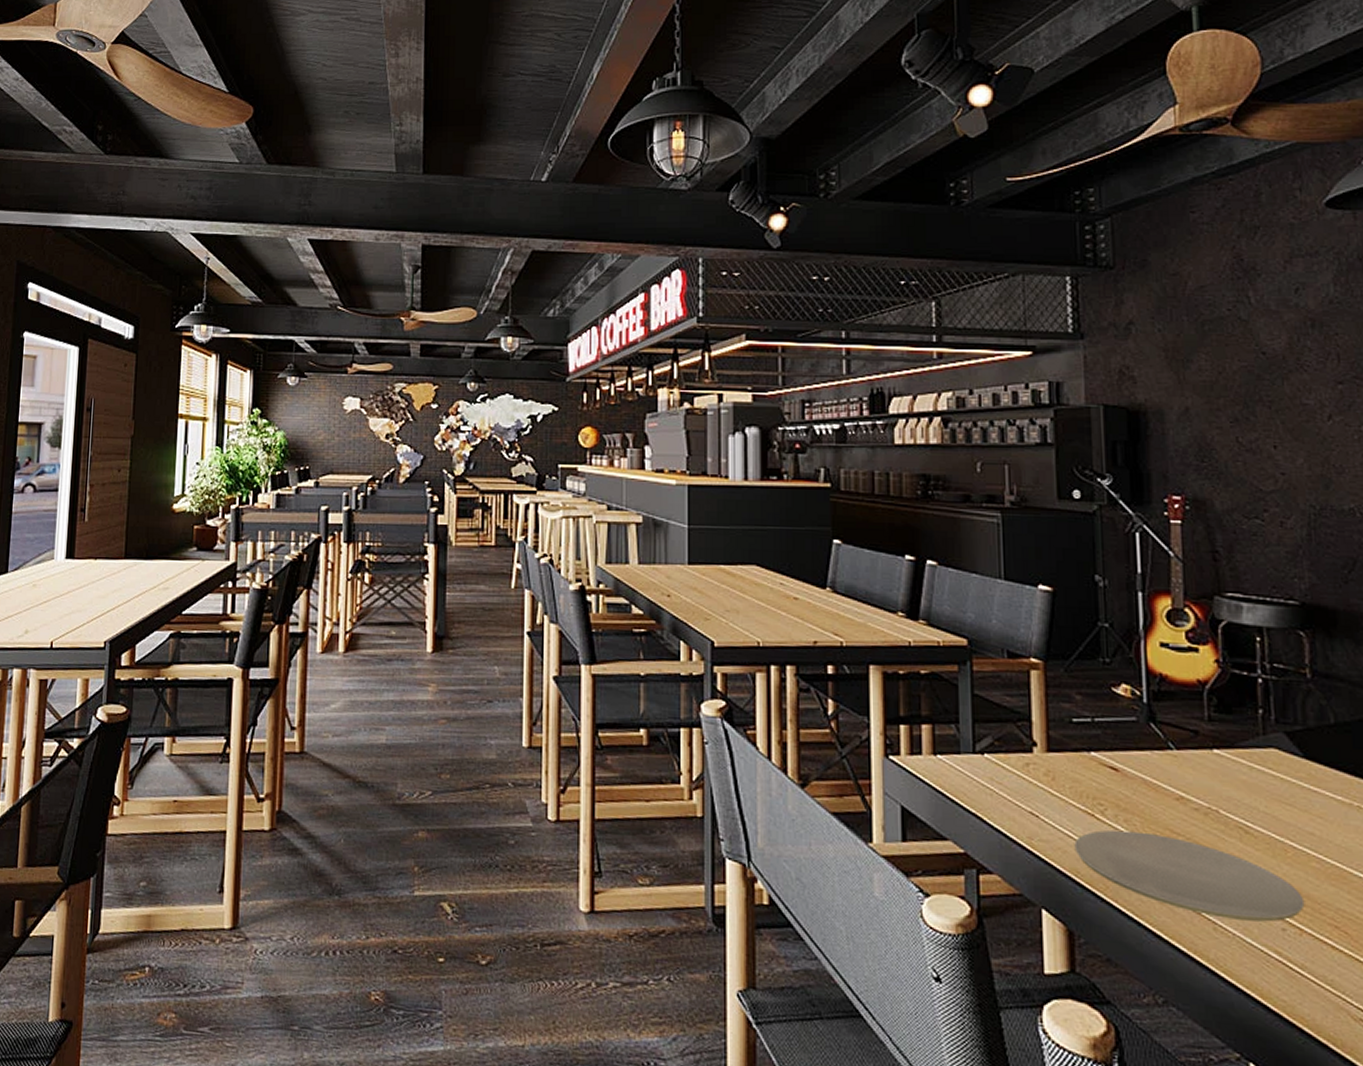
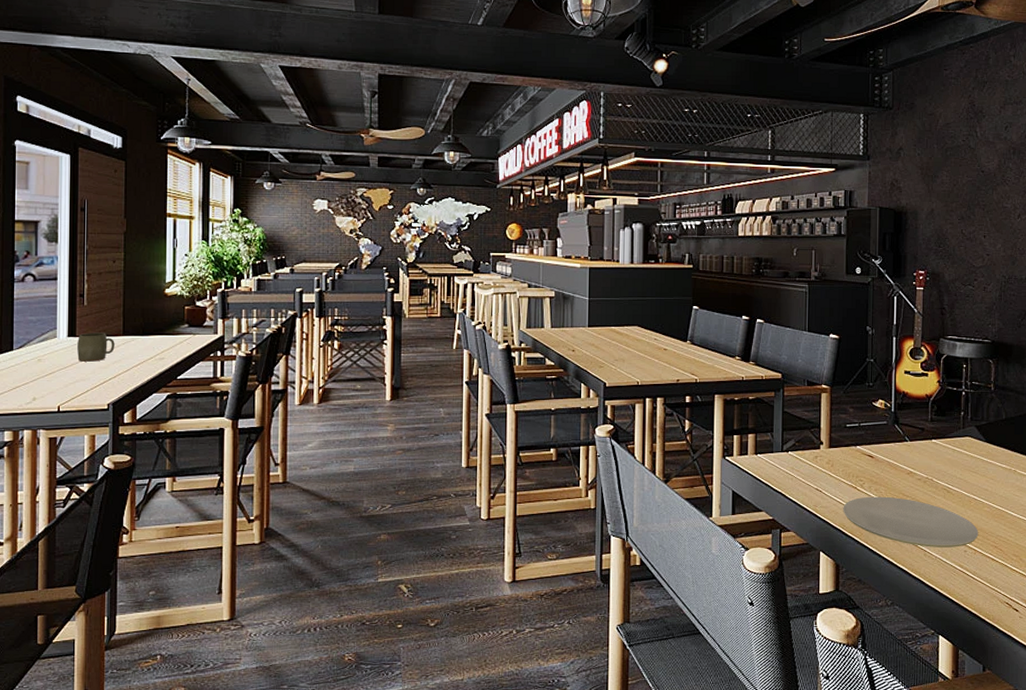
mug: none [74,554,116,590] -> present [77,332,115,362]

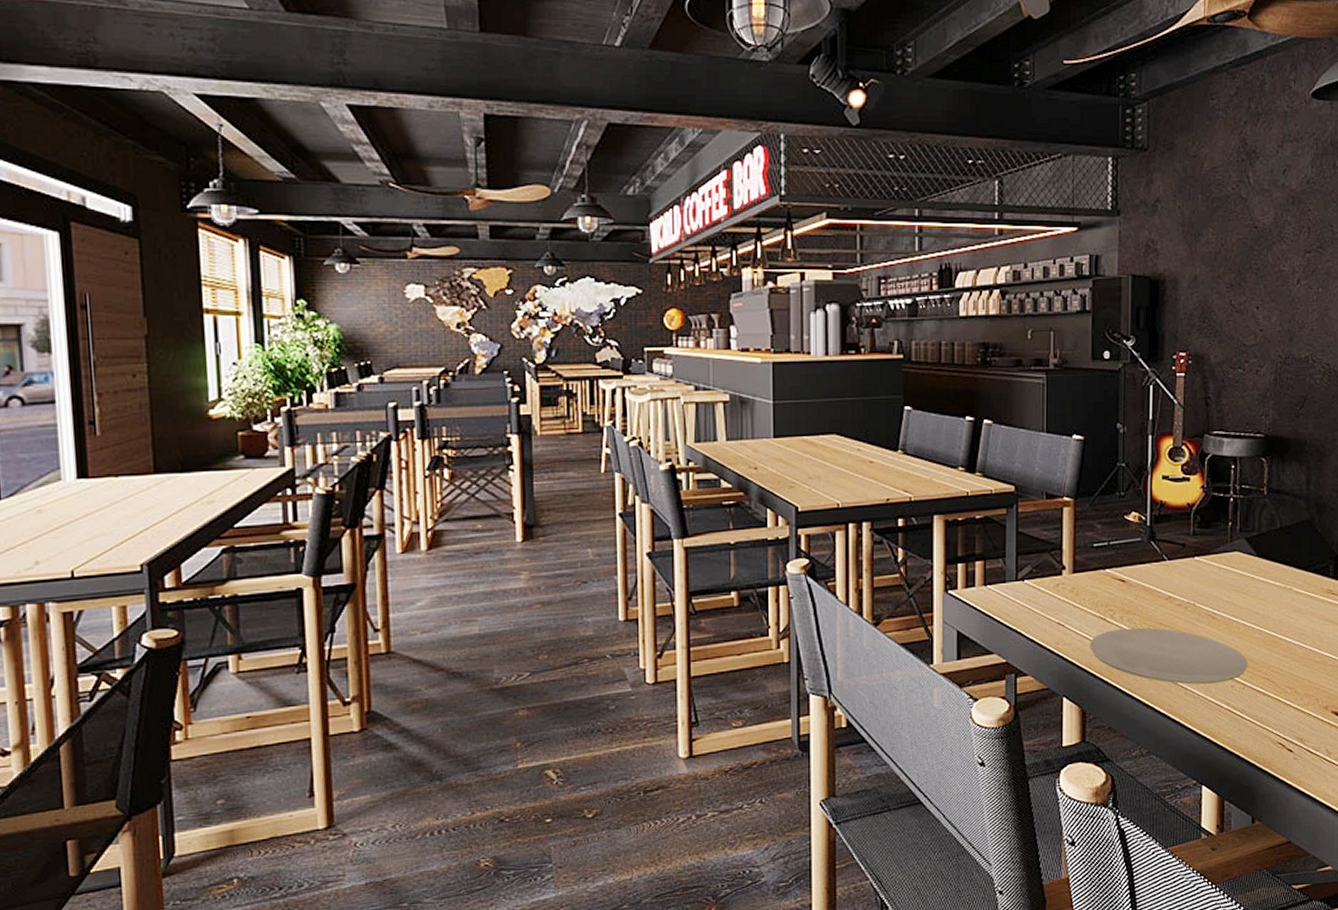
mug: present [77,332,115,362] -> none [91,471,144,511]

